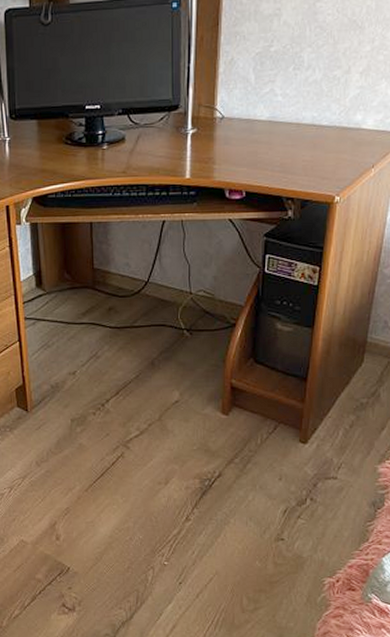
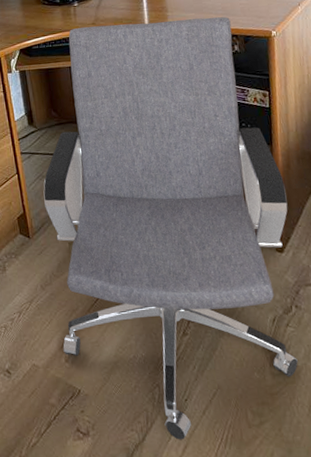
office chair: none [47,174,320,620] -> present [43,17,298,440]

